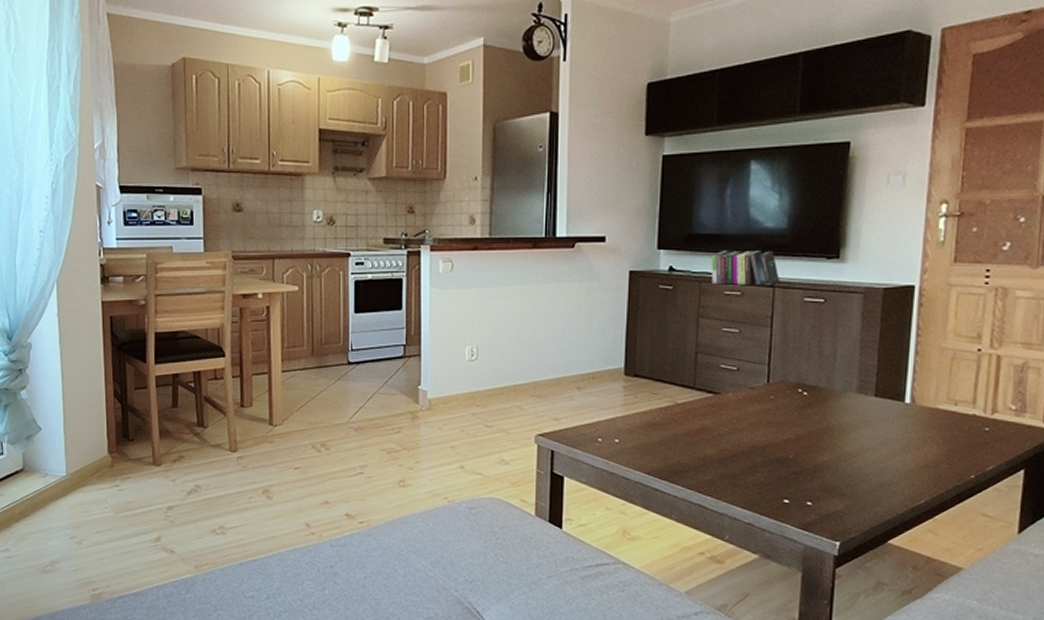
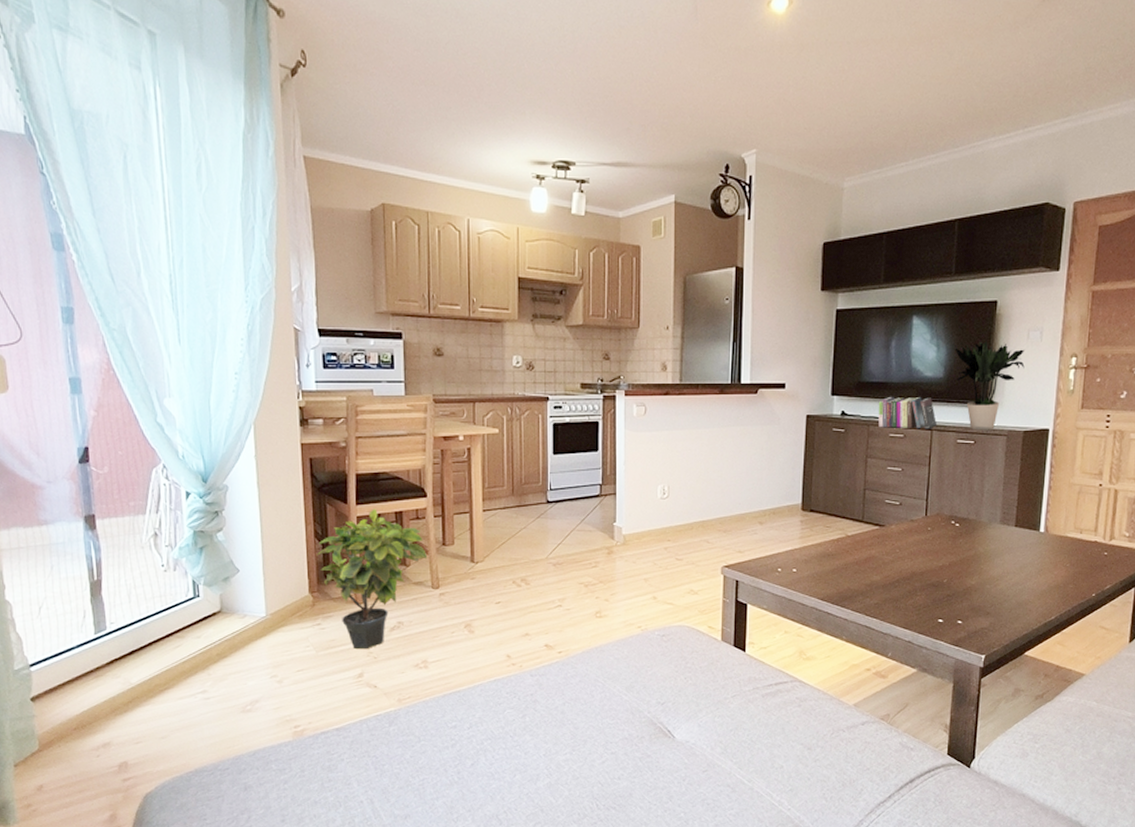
potted plant: none [115,368,226,512] -> present [316,509,428,648]
potted plant: none [800,187,884,288] -> present [954,341,1025,431]

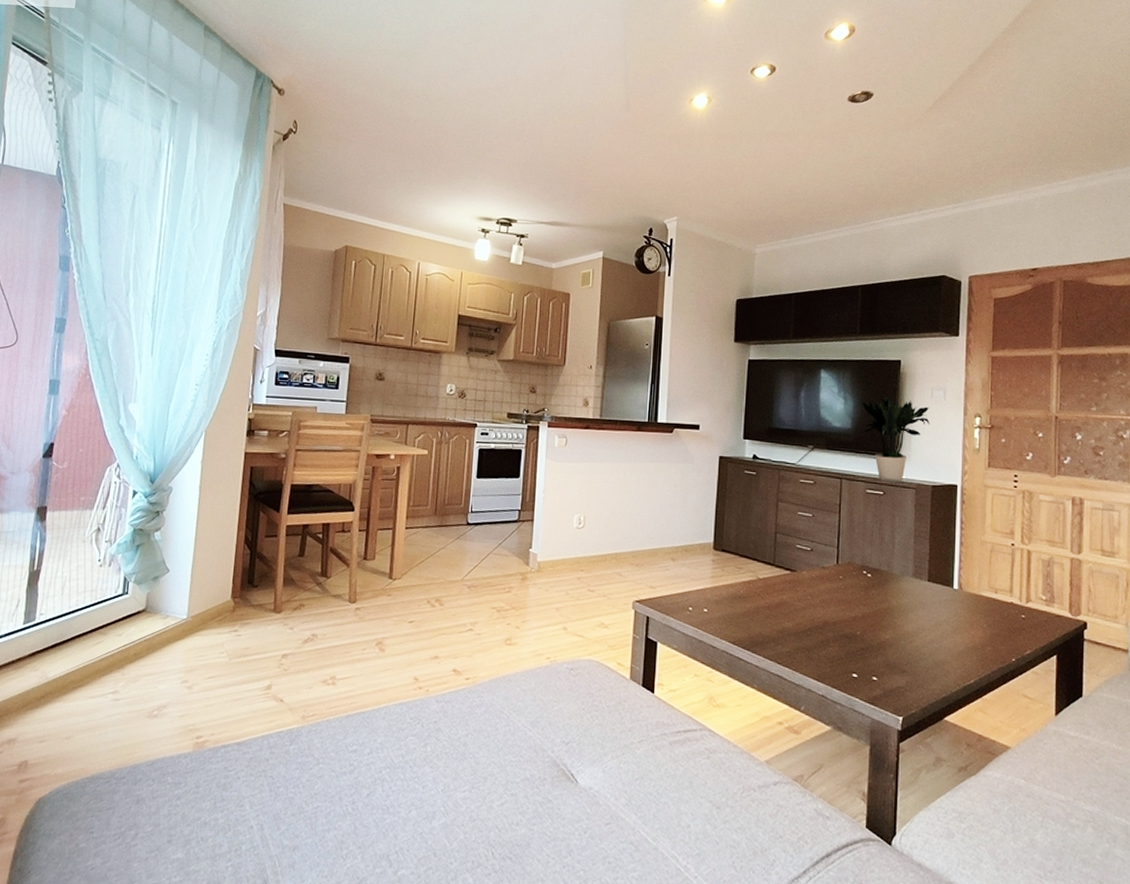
potted plant: present [316,509,428,648] -> none [243,519,349,660]
books: present [878,396,936,429] -> none [788,443,846,478]

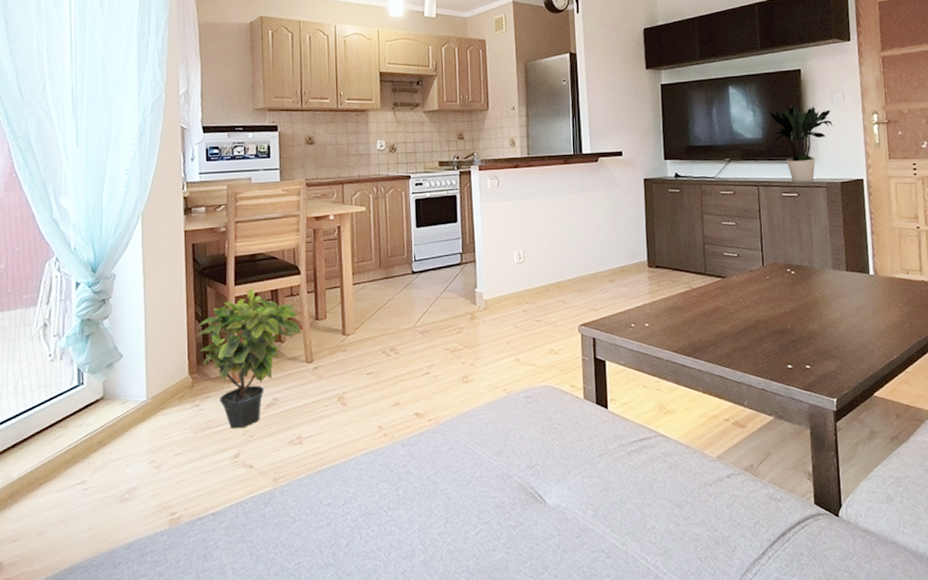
potted plant: none [243,519,349,660] -> present [196,288,302,428]

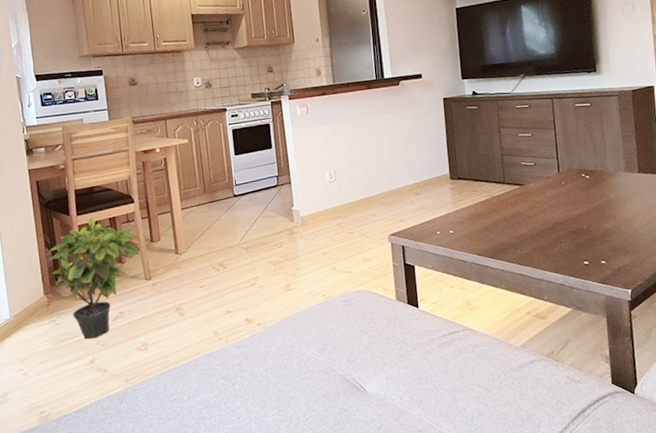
potted plant: present [769,104,833,184] -> none [561,18,624,95]

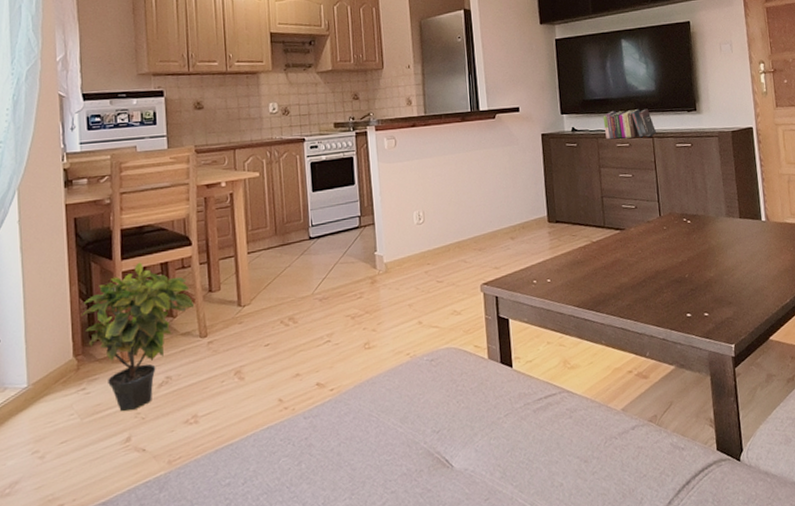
books: none [502,71,555,102] -> present [602,108,656,140]

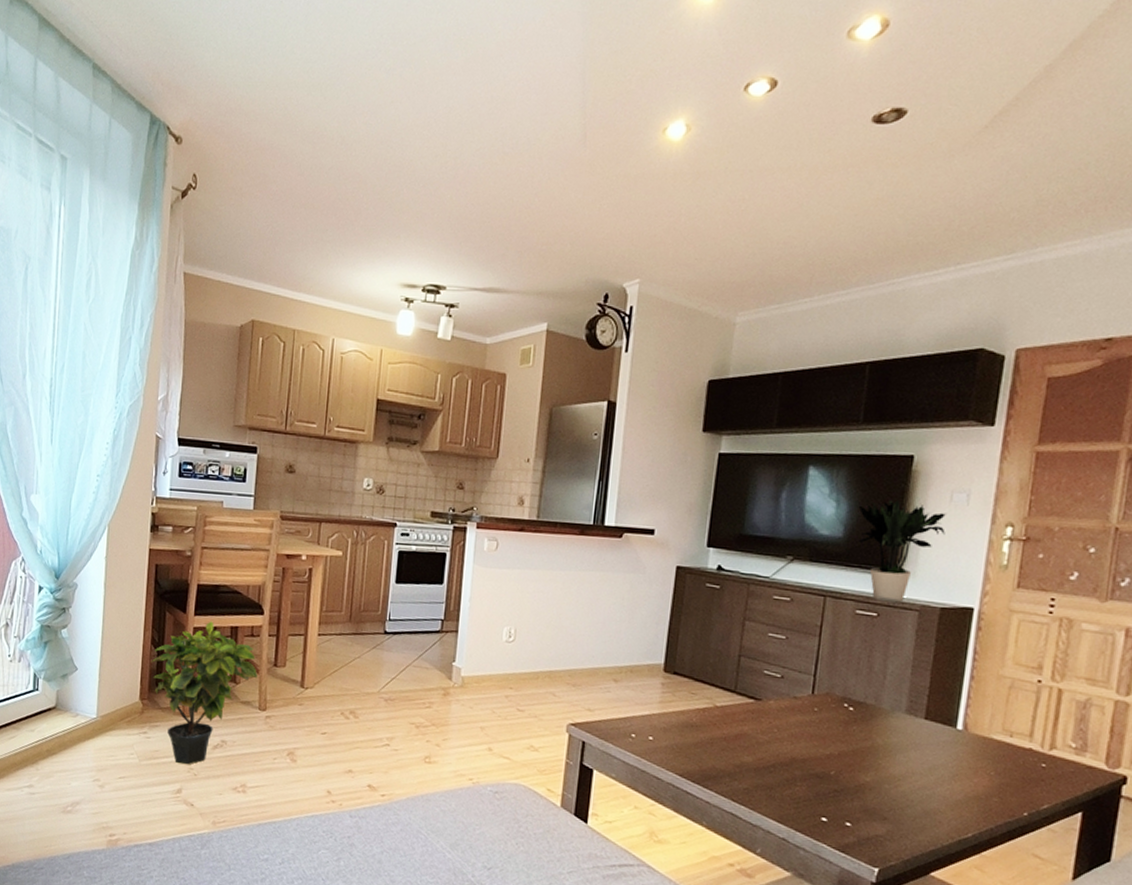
books: present [602,108,656,140] -> none [761,553,832,595]
potted plant: none [661,56,722,135] -> present [858,499,946,603]

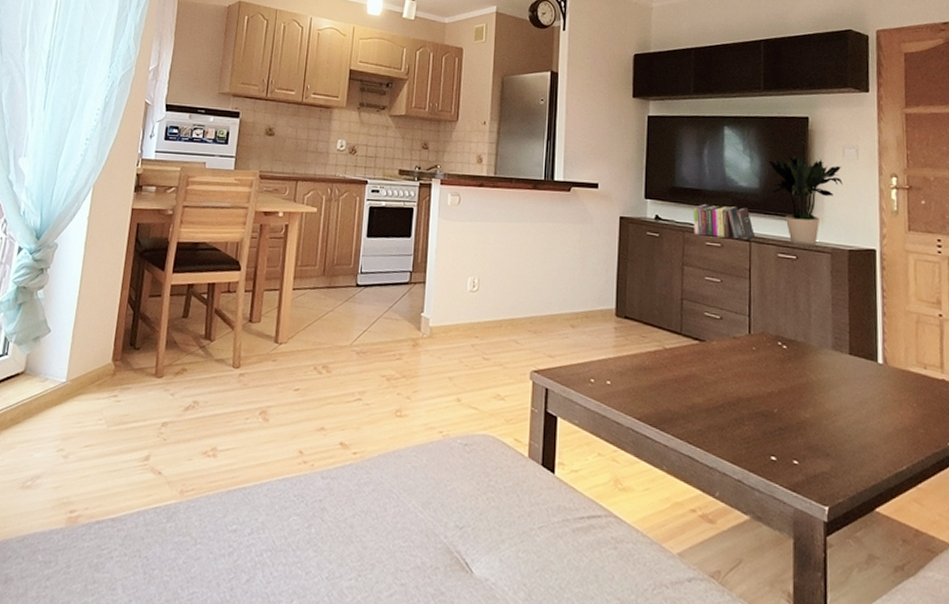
potted plant: present [151,621,258,764] -> none [126,278,233,428]
books: none [761,553,832,595] -> present [693,203,754,241]

